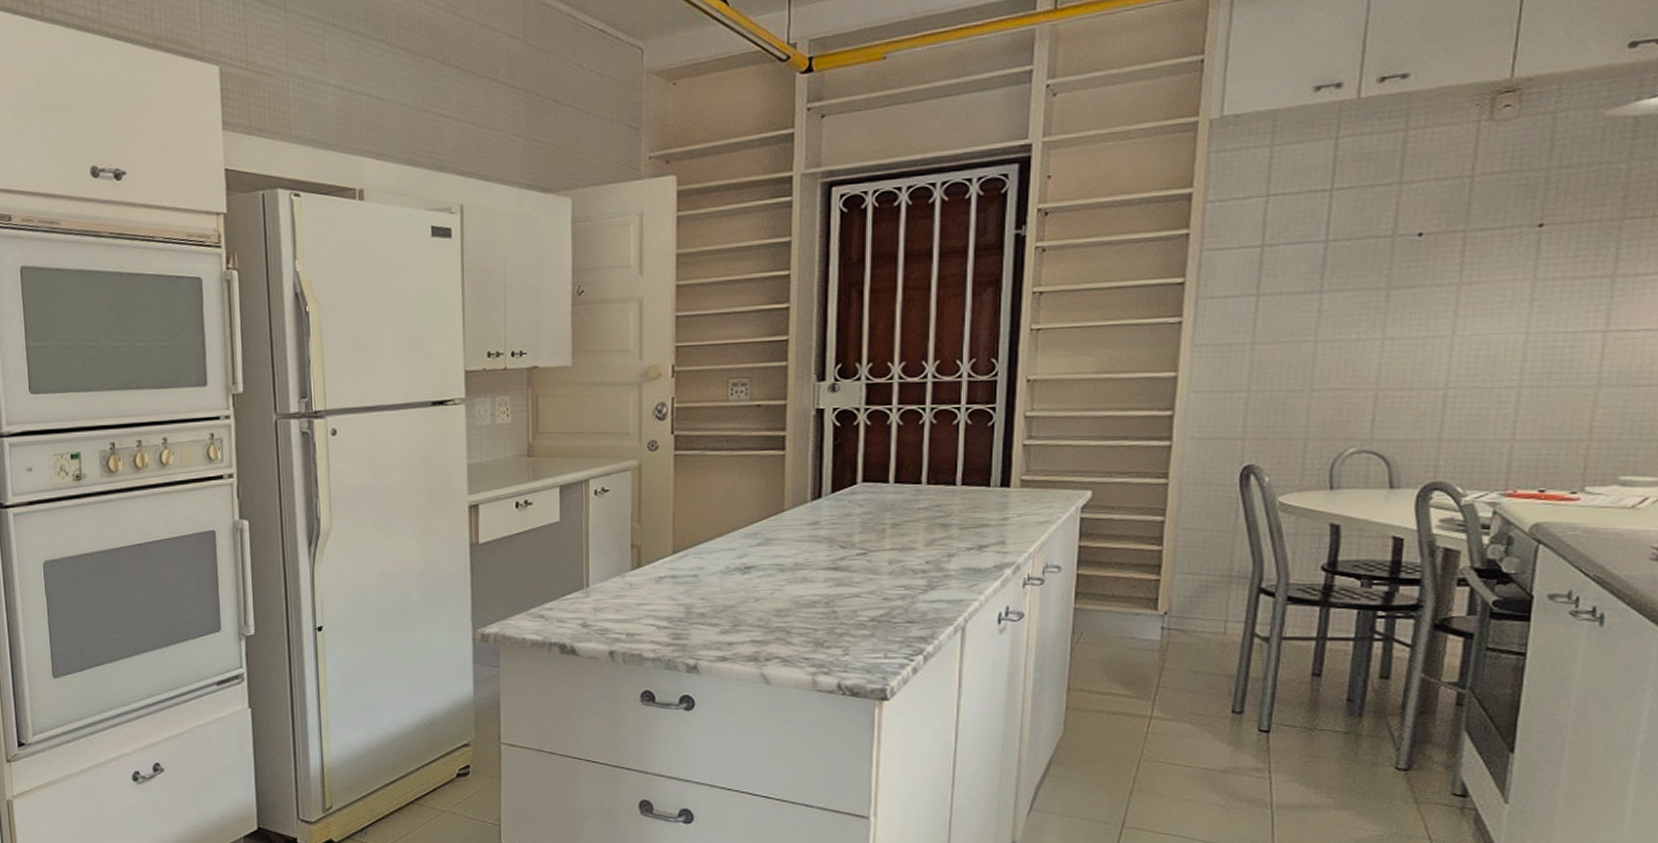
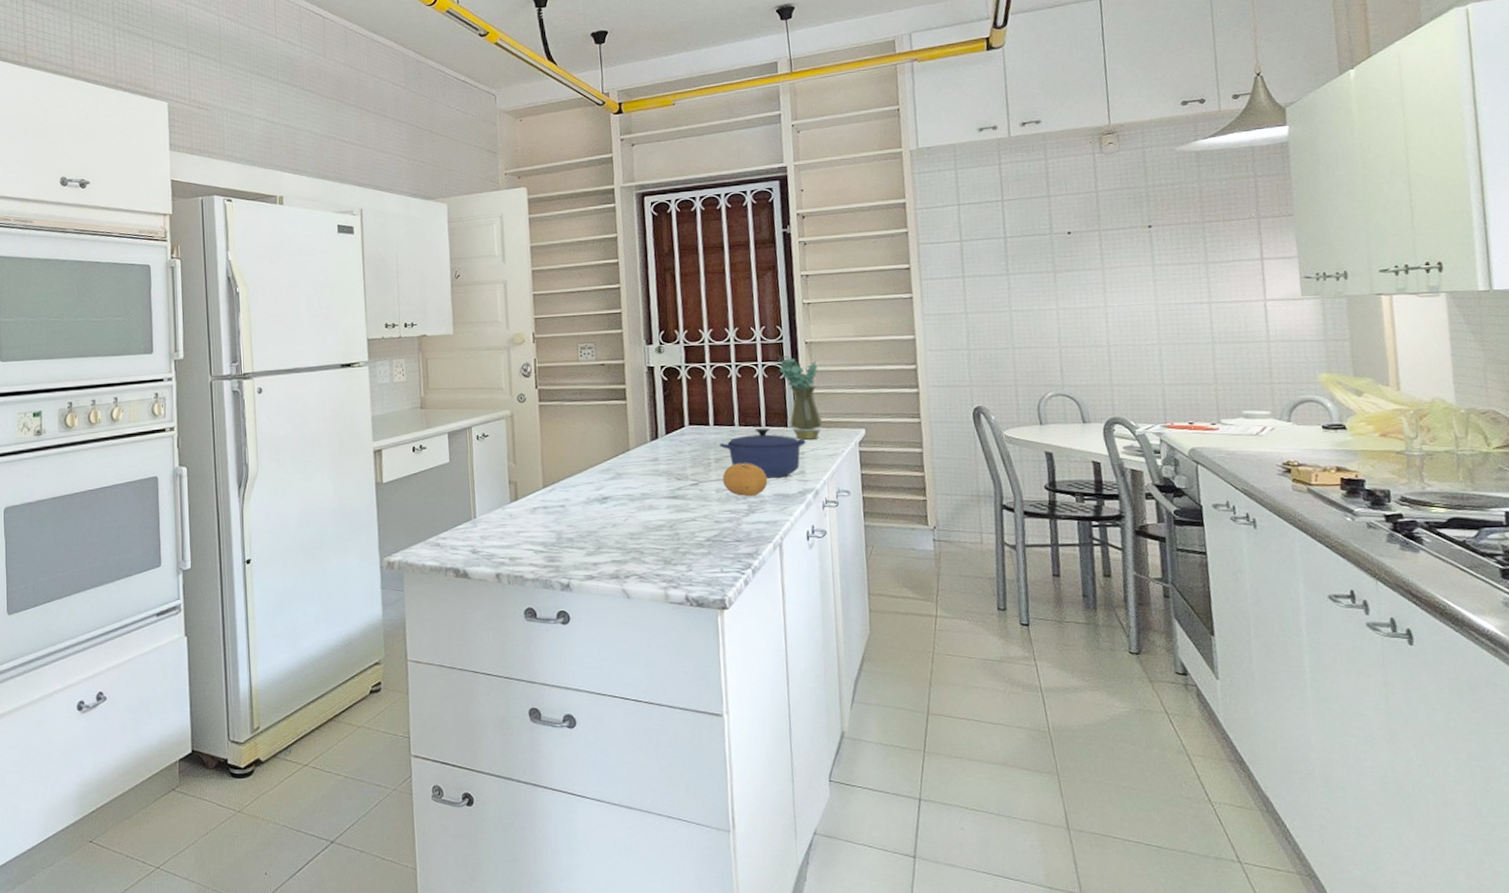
cooking pot: none [899,486,1012,549] -> present [719,427,806,478]
fruit: none [899,529,956,571] -> present [723,463,768,497]
vase: none [986,394,1039,503] -> present [777,354,822,440]

